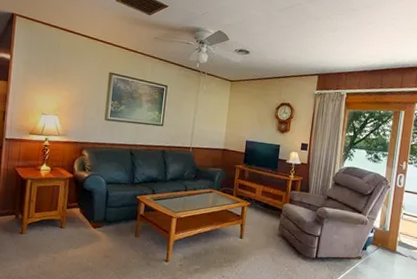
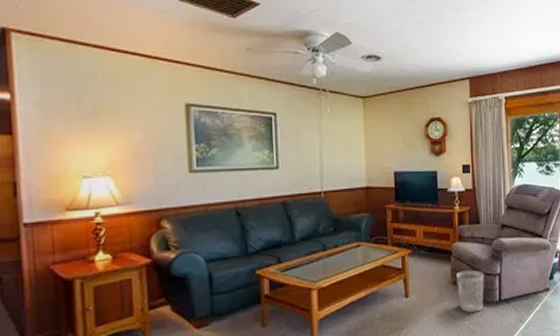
wastebasket: none [282,227,306,263] -> present [456,270,484,313]

